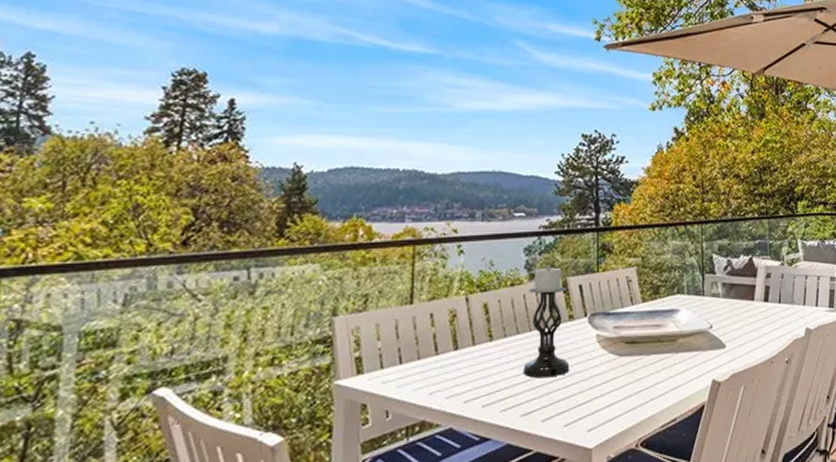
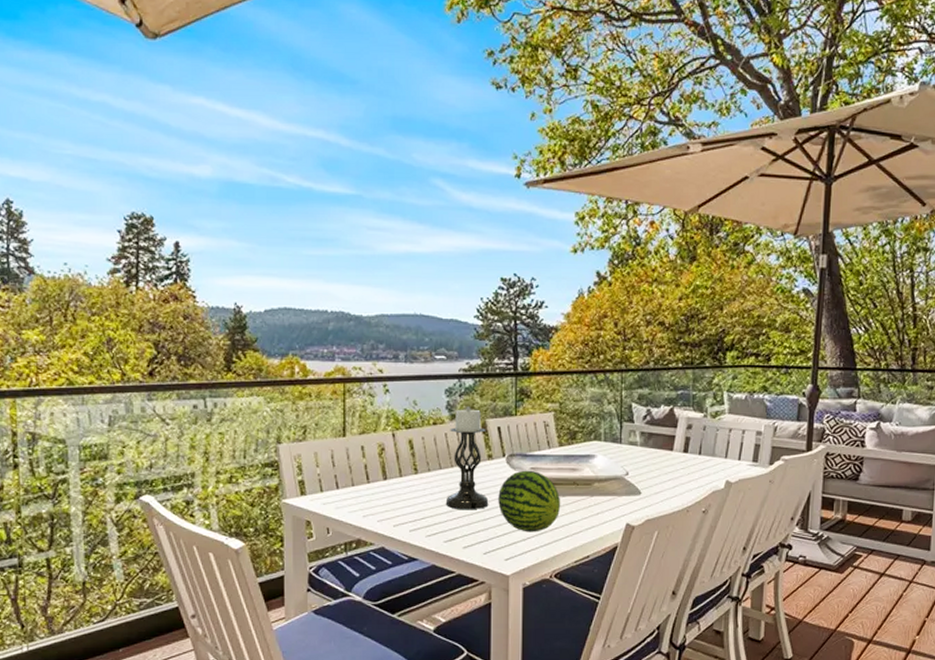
fruit: none [580,329,646,398] -> present [498,470,561,532]

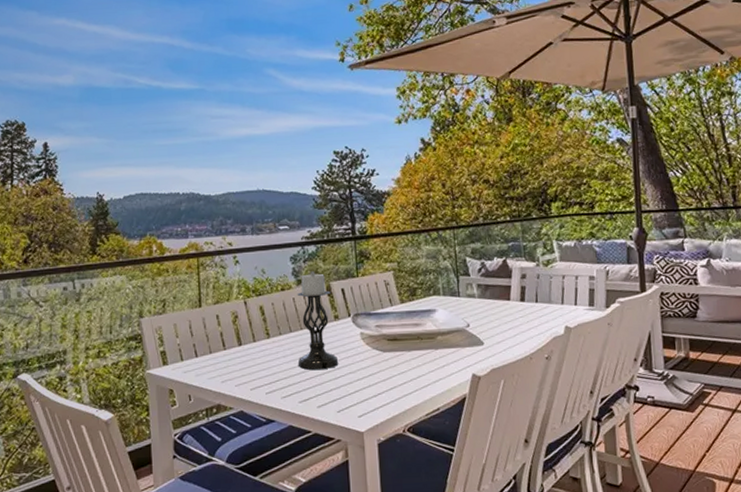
fruit: present [498,470,561,532] -> none [347,328,408,389]

